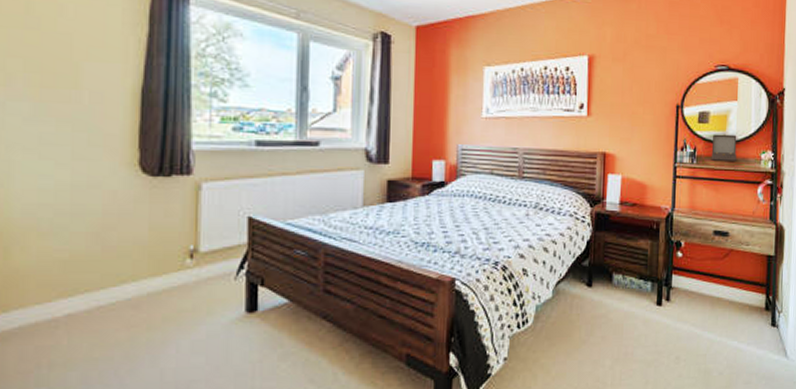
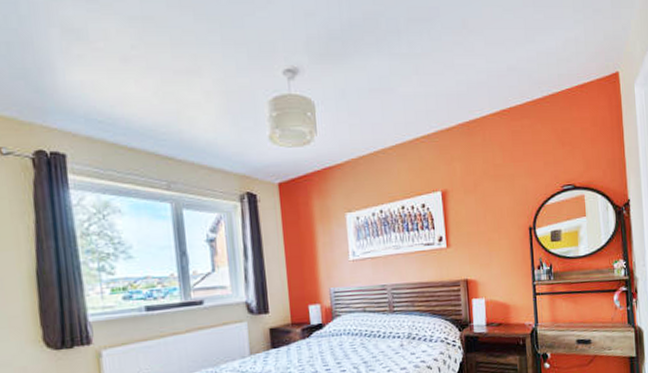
jewelry box: present [711,134,737,161] -> none [566,248,591,275]

